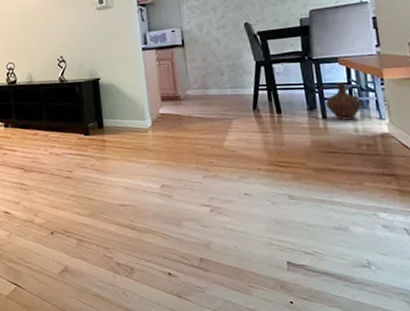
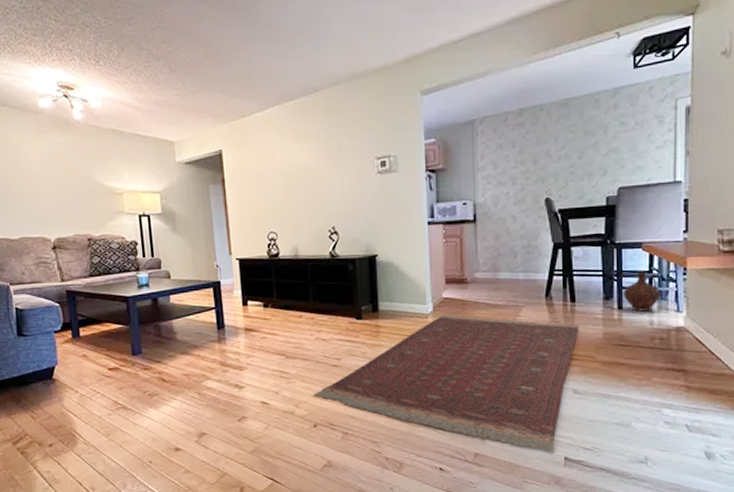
area rug: none [49,128,288,257] -> present [313,314,580,452]

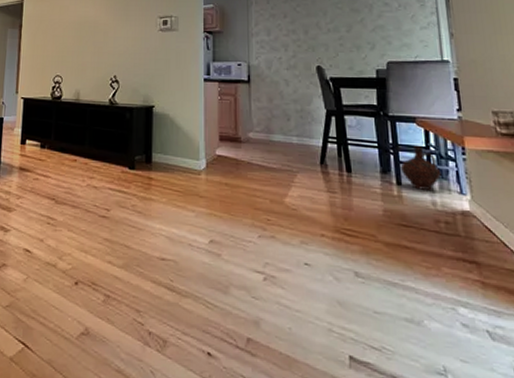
area rug: present [313,314,580,452] -> none [78,172,358,348]

